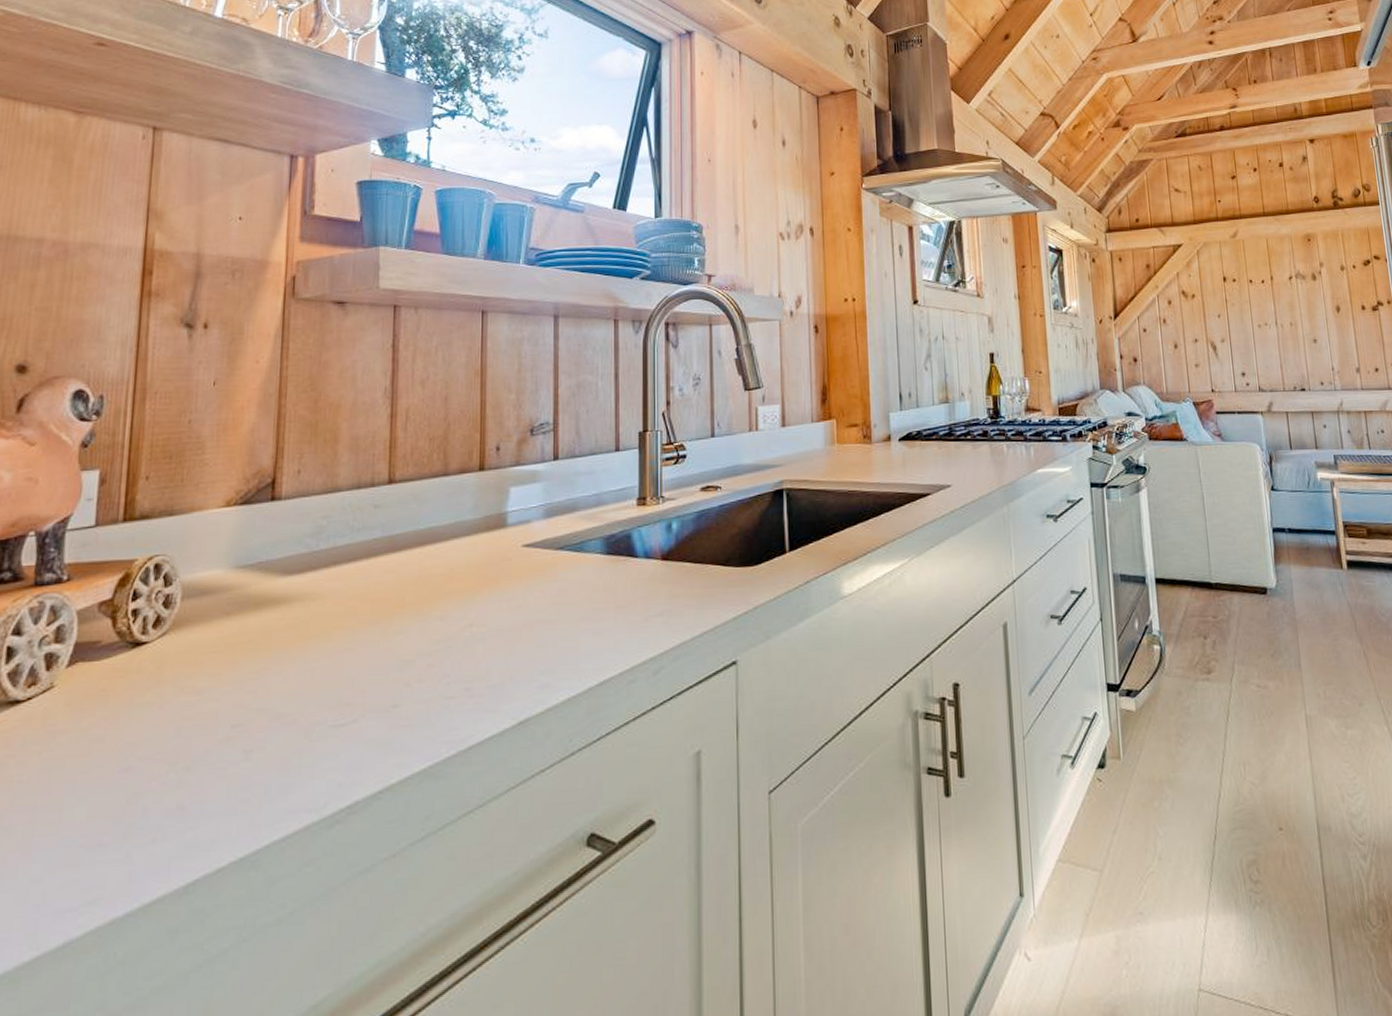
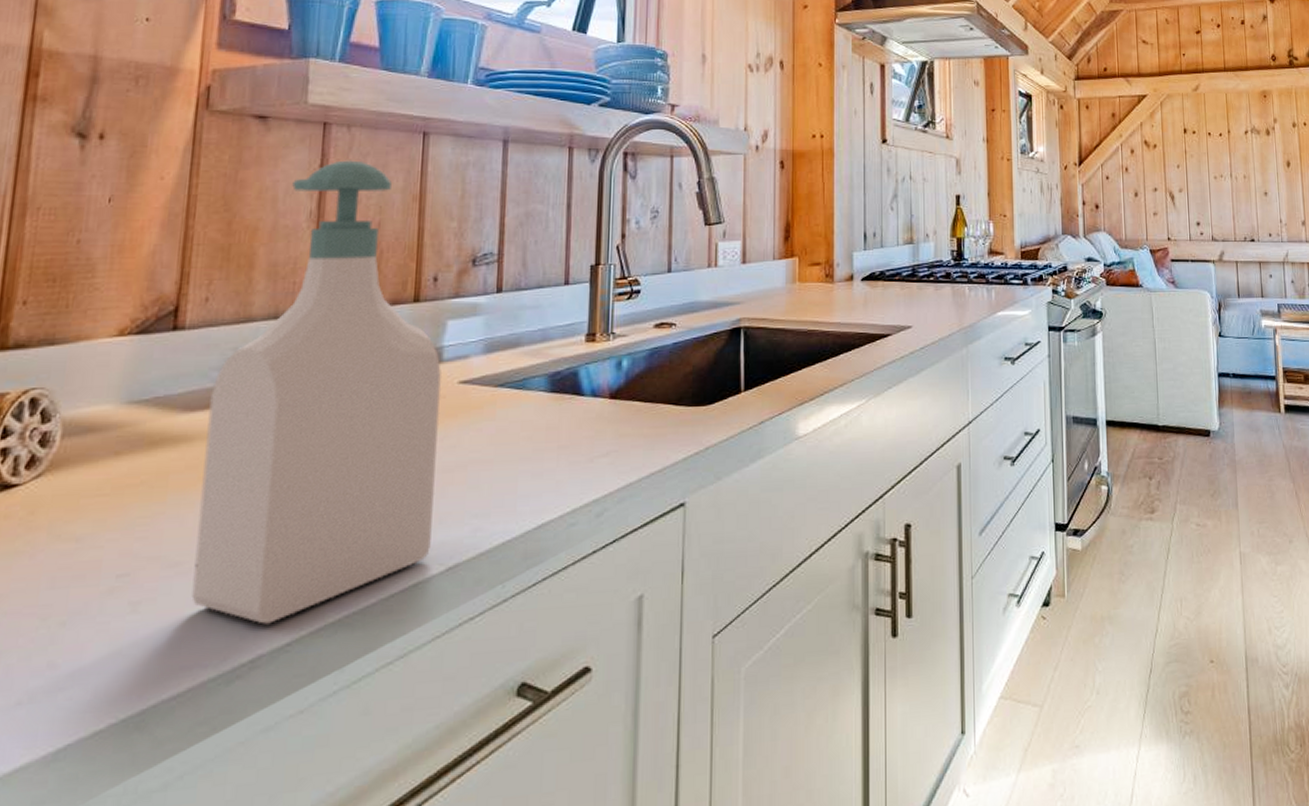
soap bottle: none [295,339,508,773] -> present [191,160,443,624]

